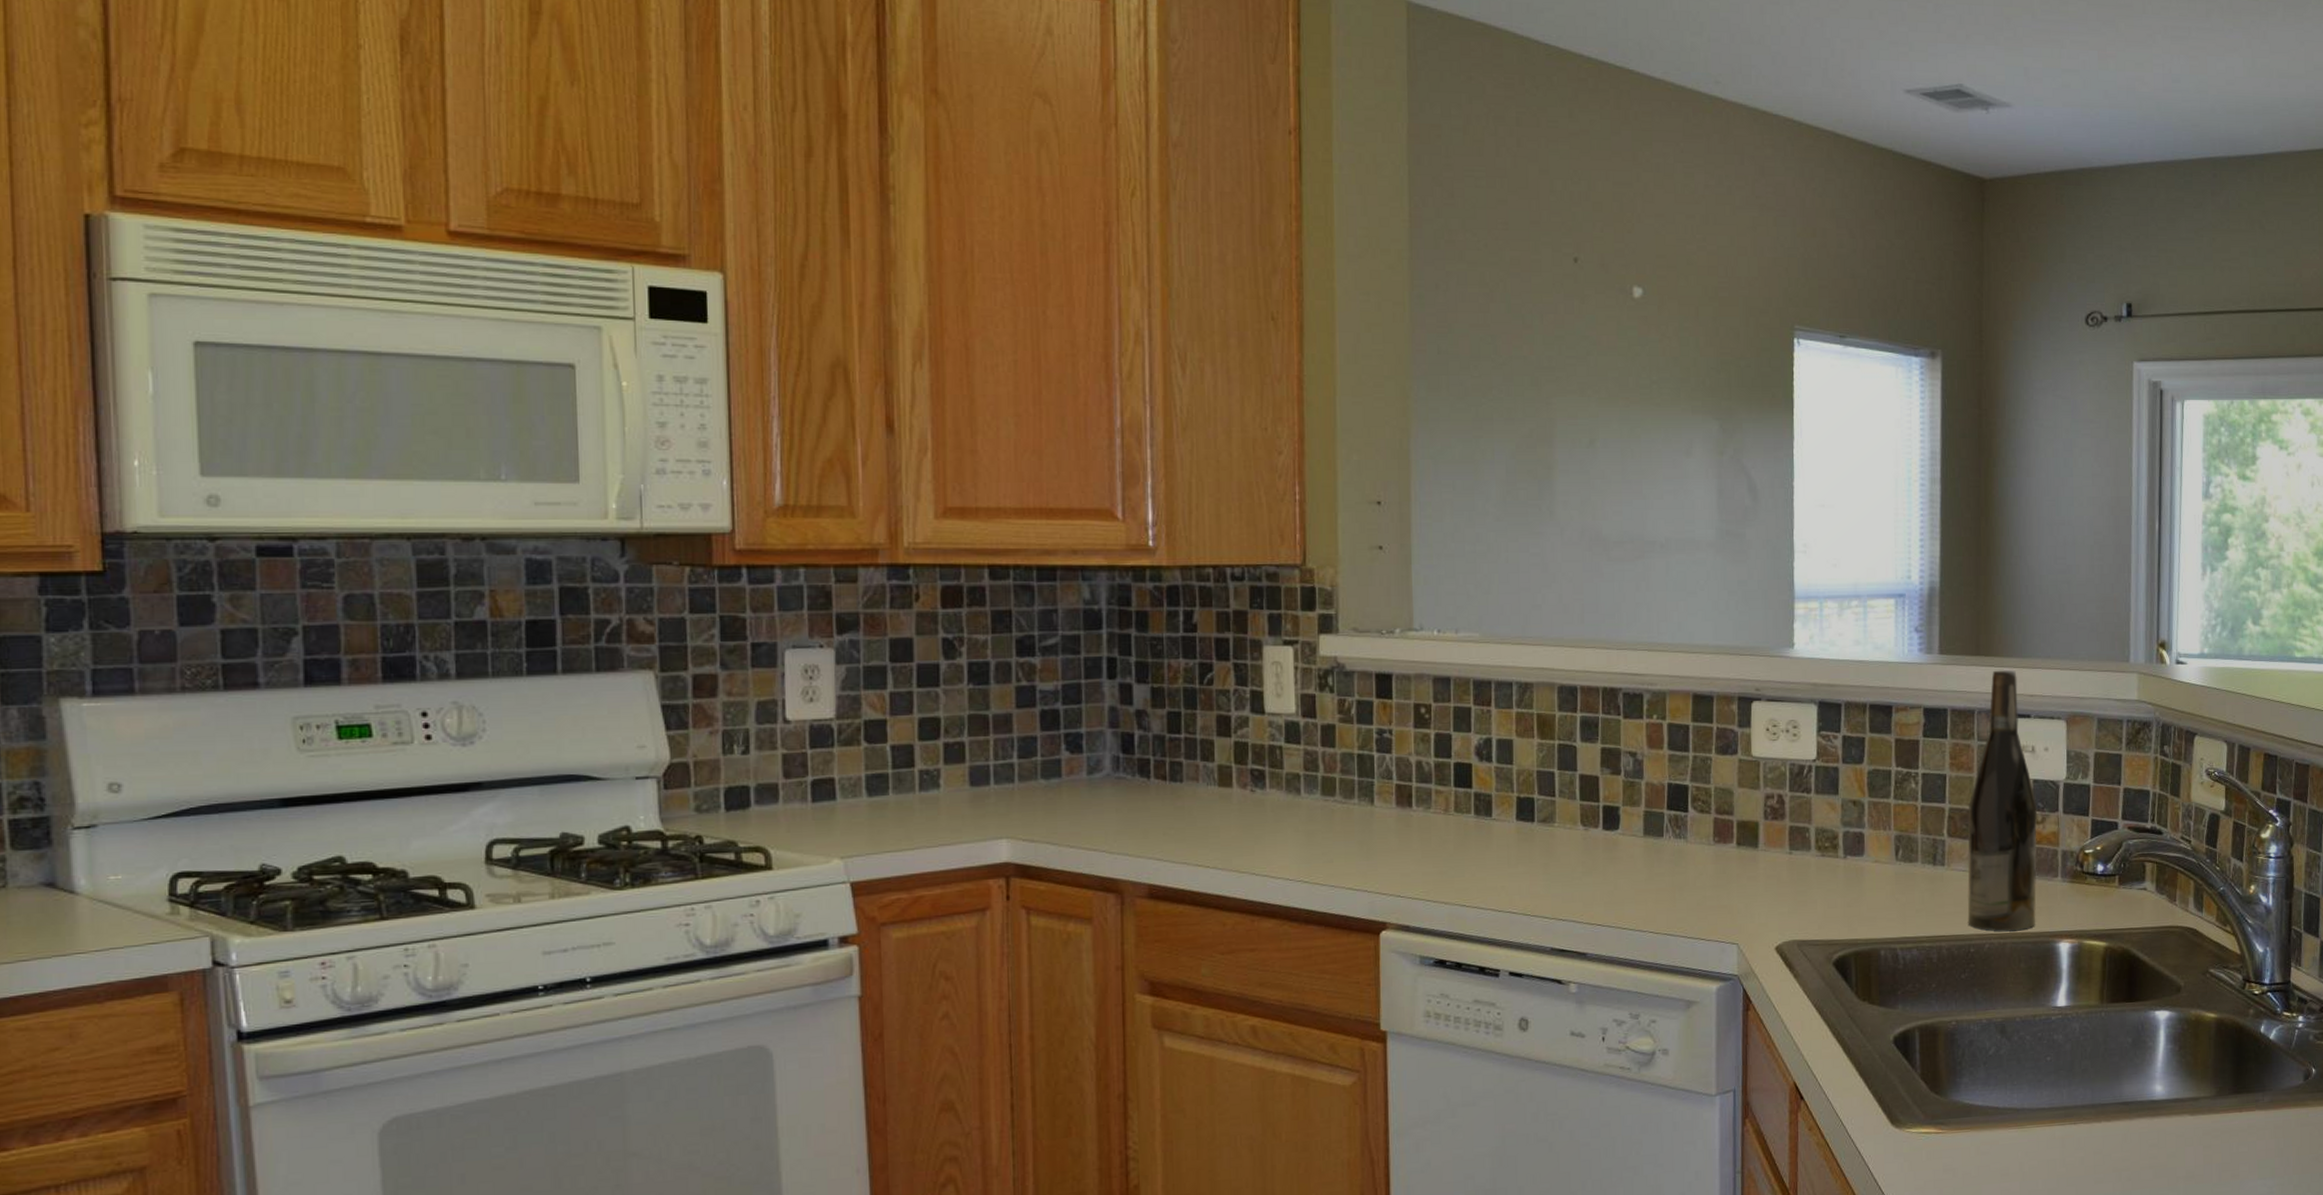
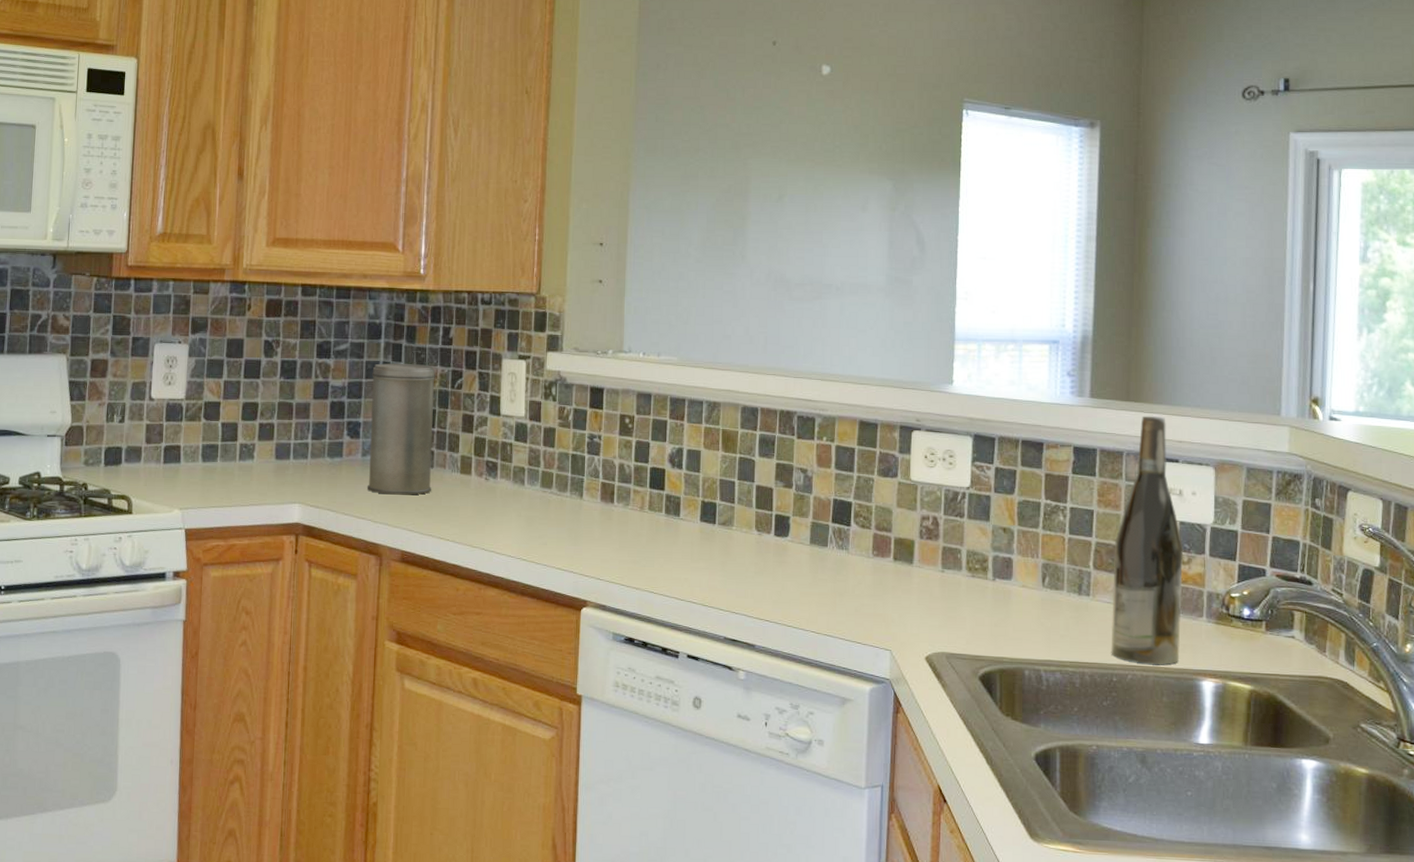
canister: none [1093,657,1182,819] -> present [366,363,436,495]

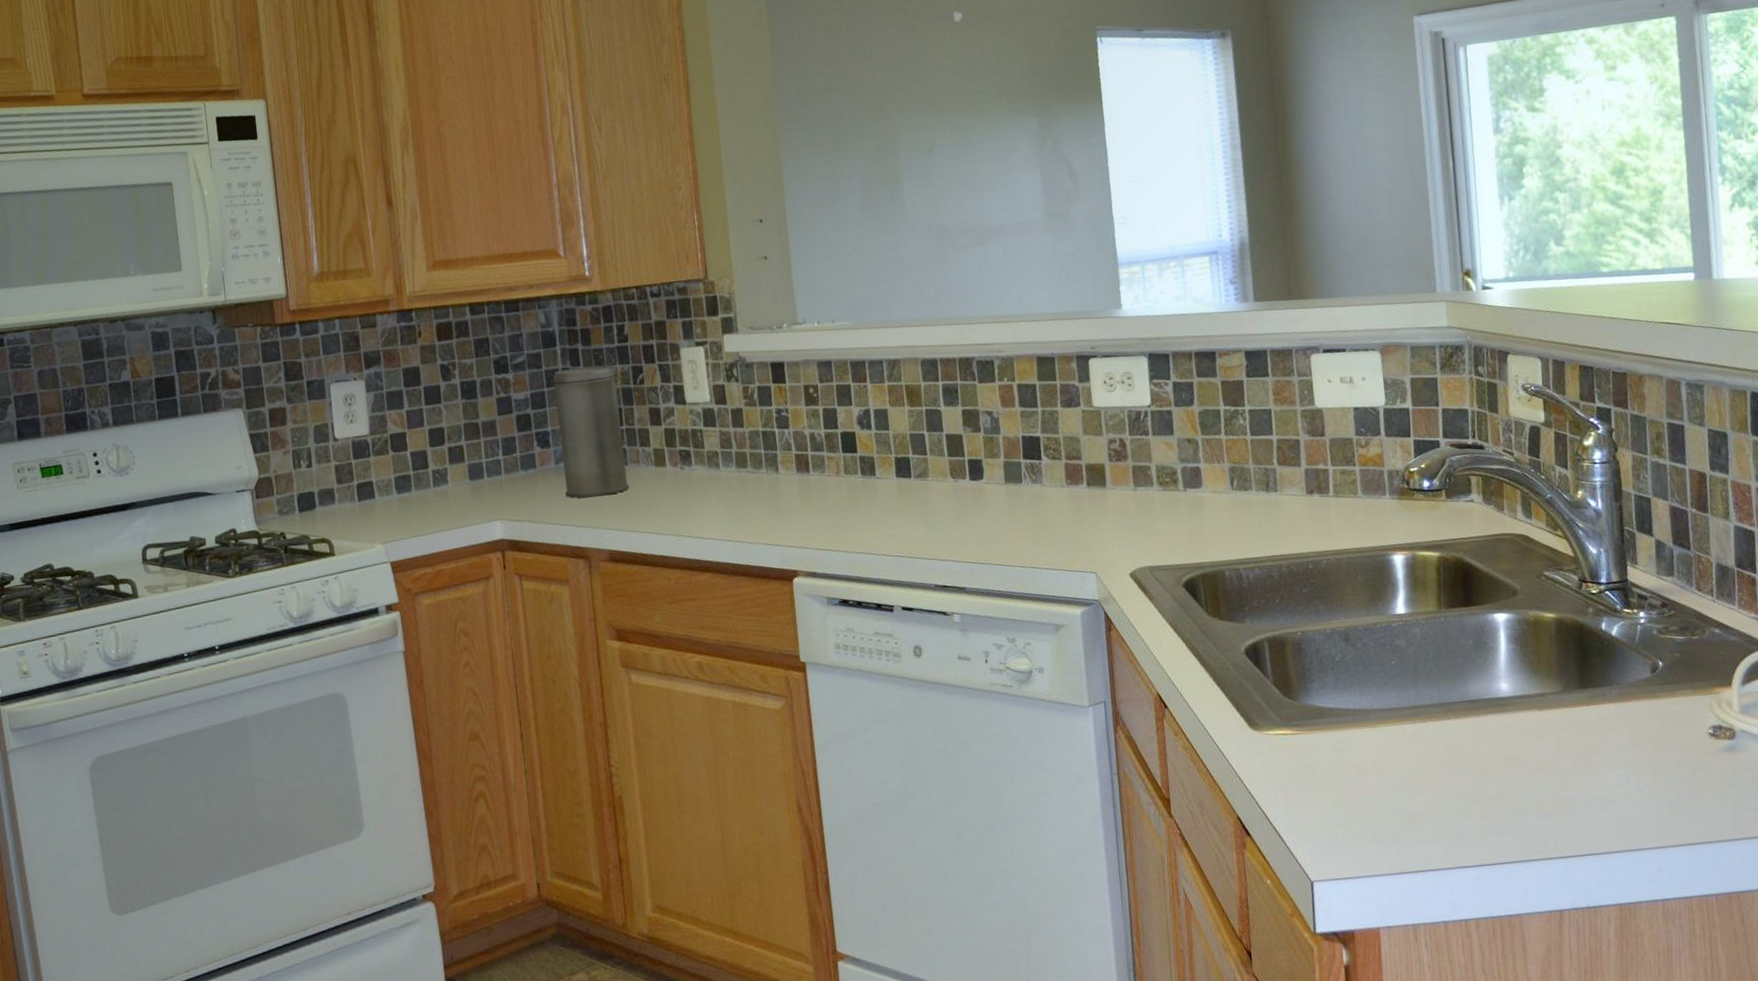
wine bottle: present [1111,415,1183,665] -> none [1295,310,1369,548]

